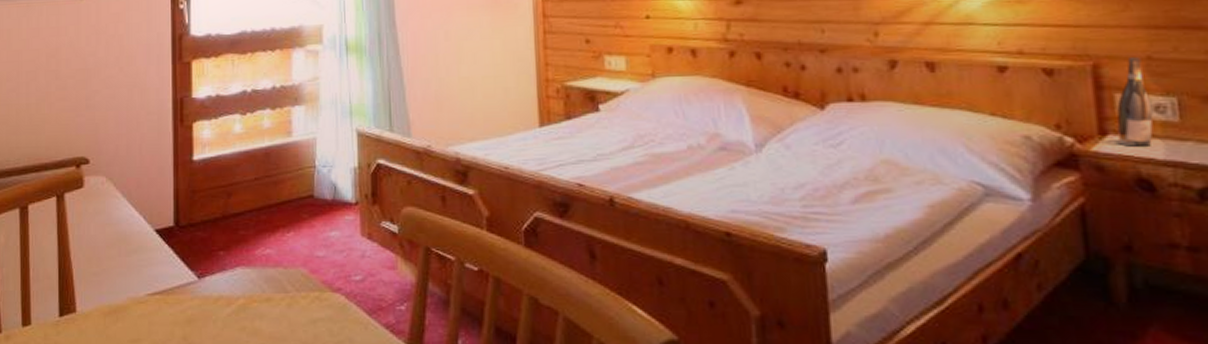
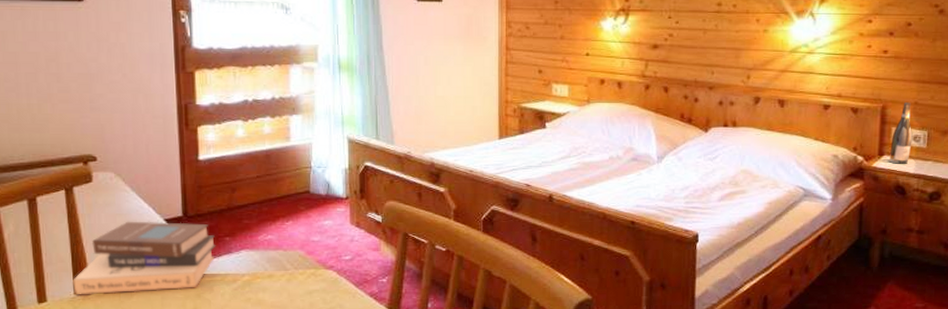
books: none [58,232,209,318] -> present [73,221,216,295]

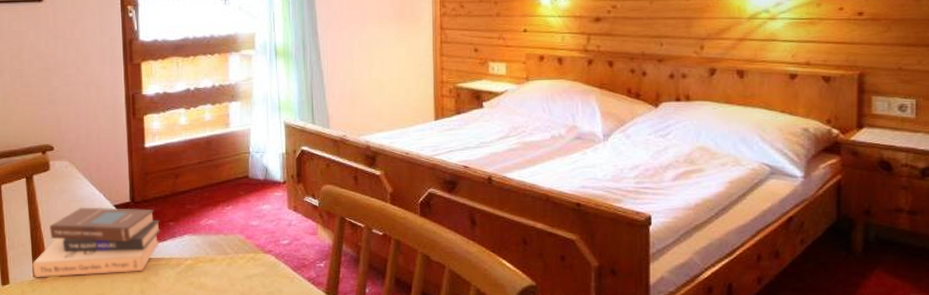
wine bottle: present [889,101,913,165] -> none [871,67,898,138]

